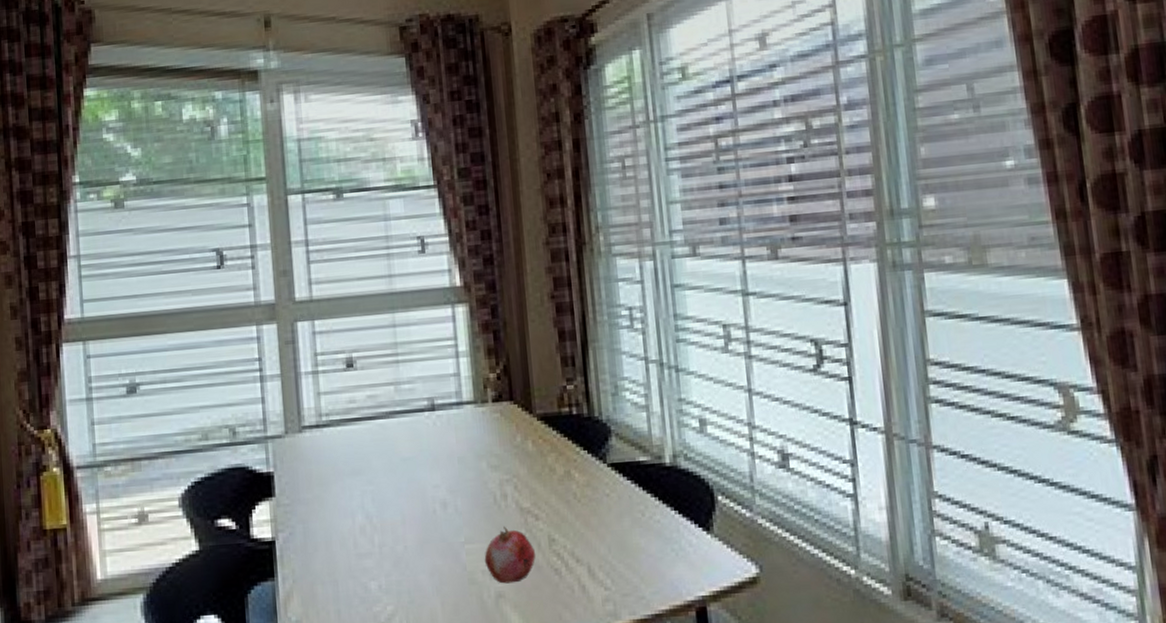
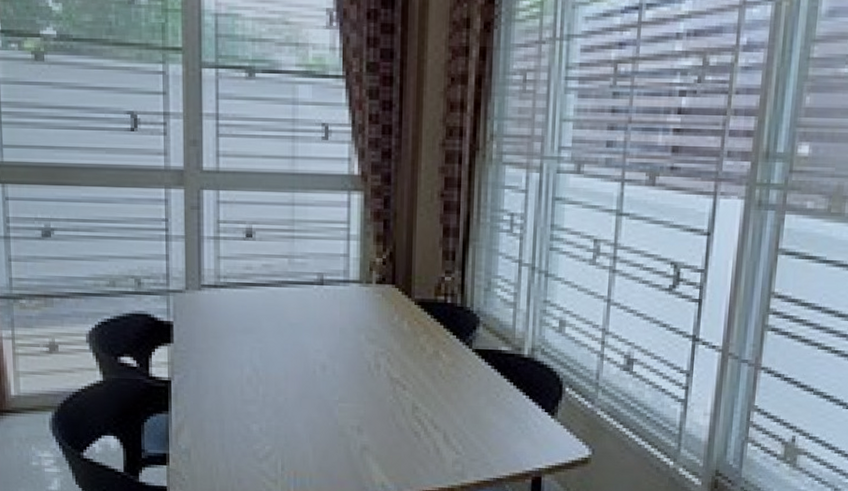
fruit: present [484,526,535,584] -> none [354,391,399,440]

